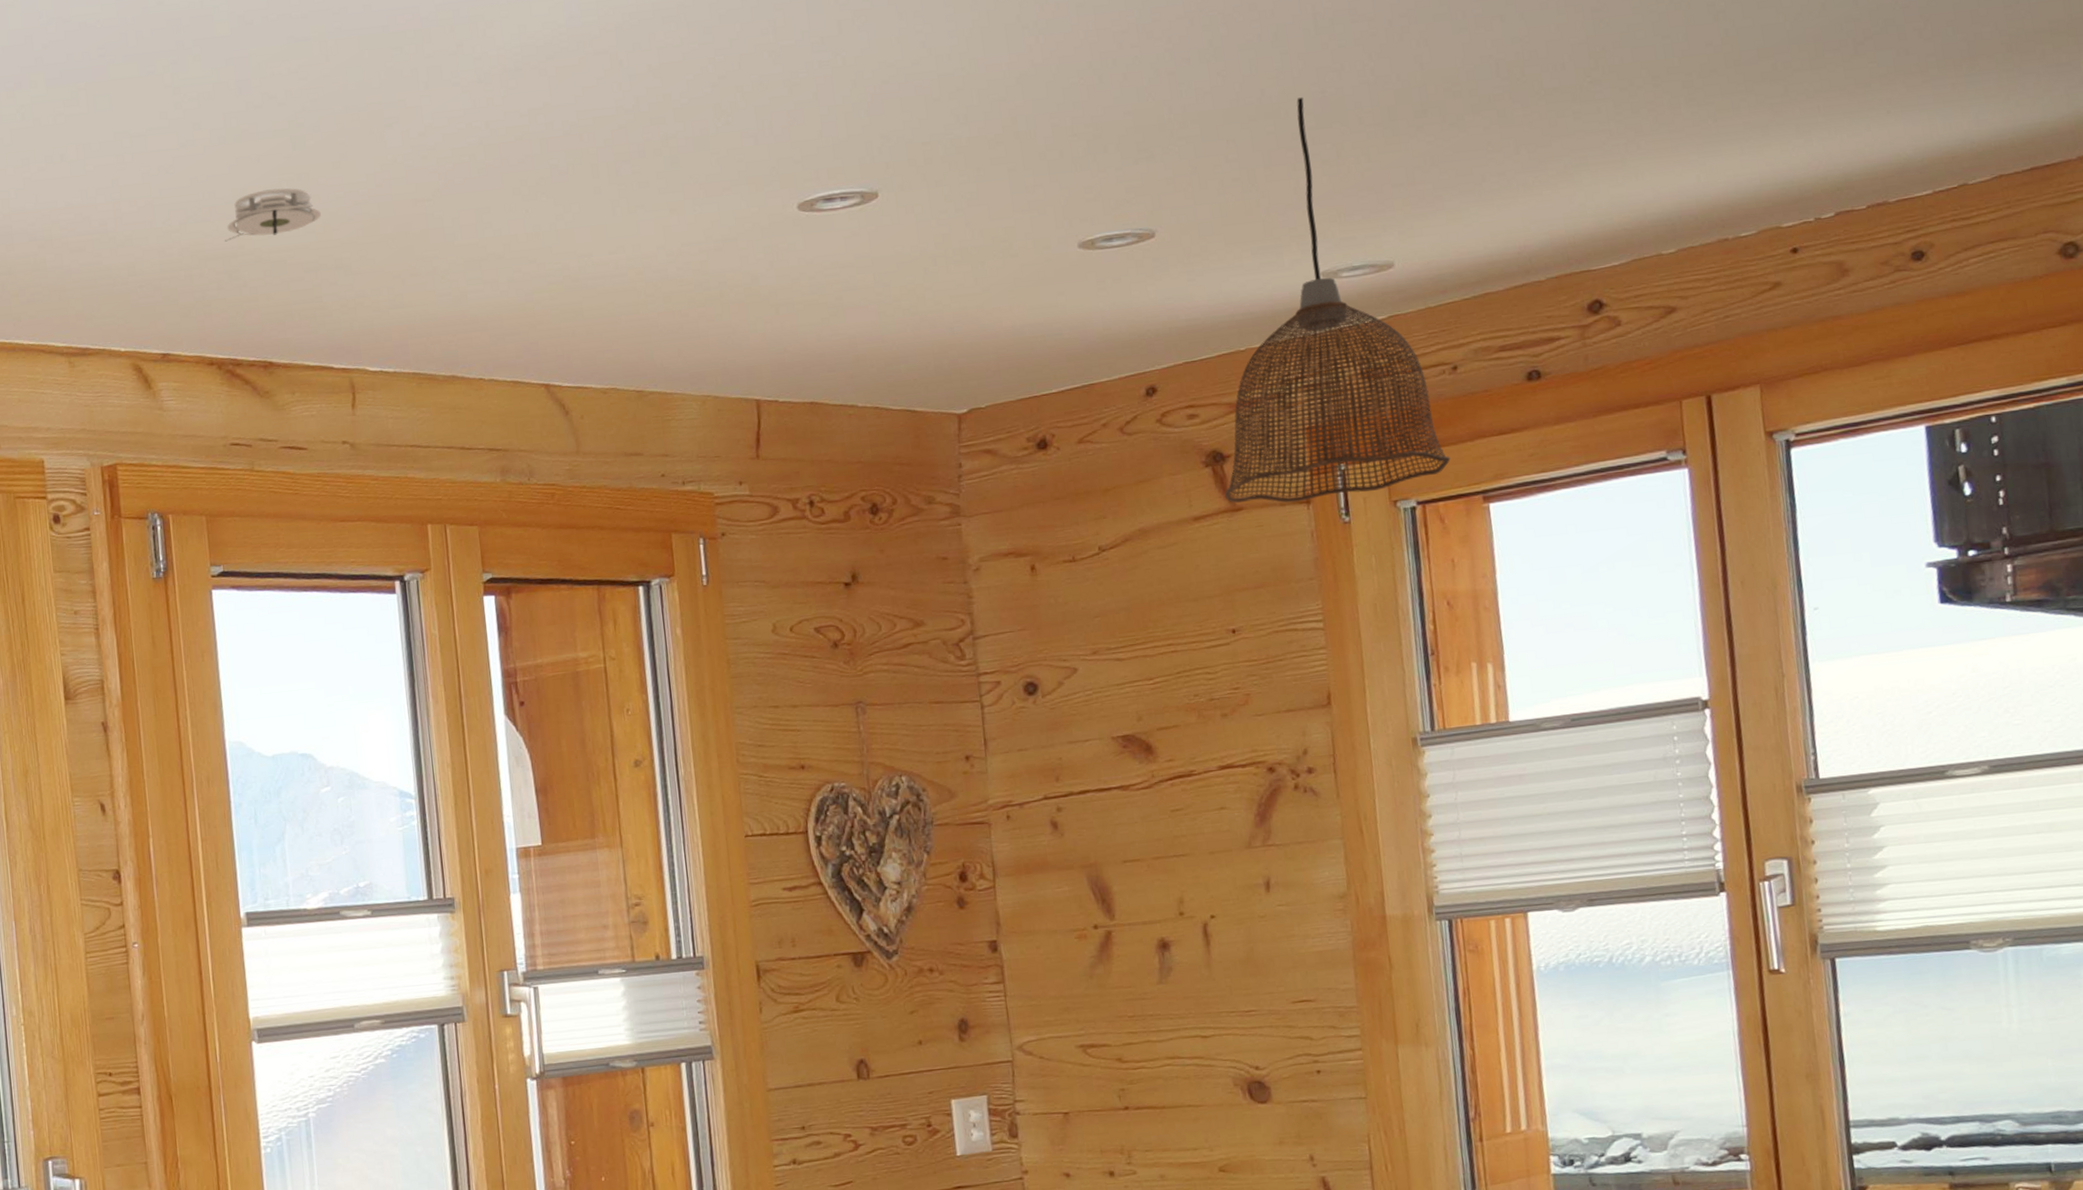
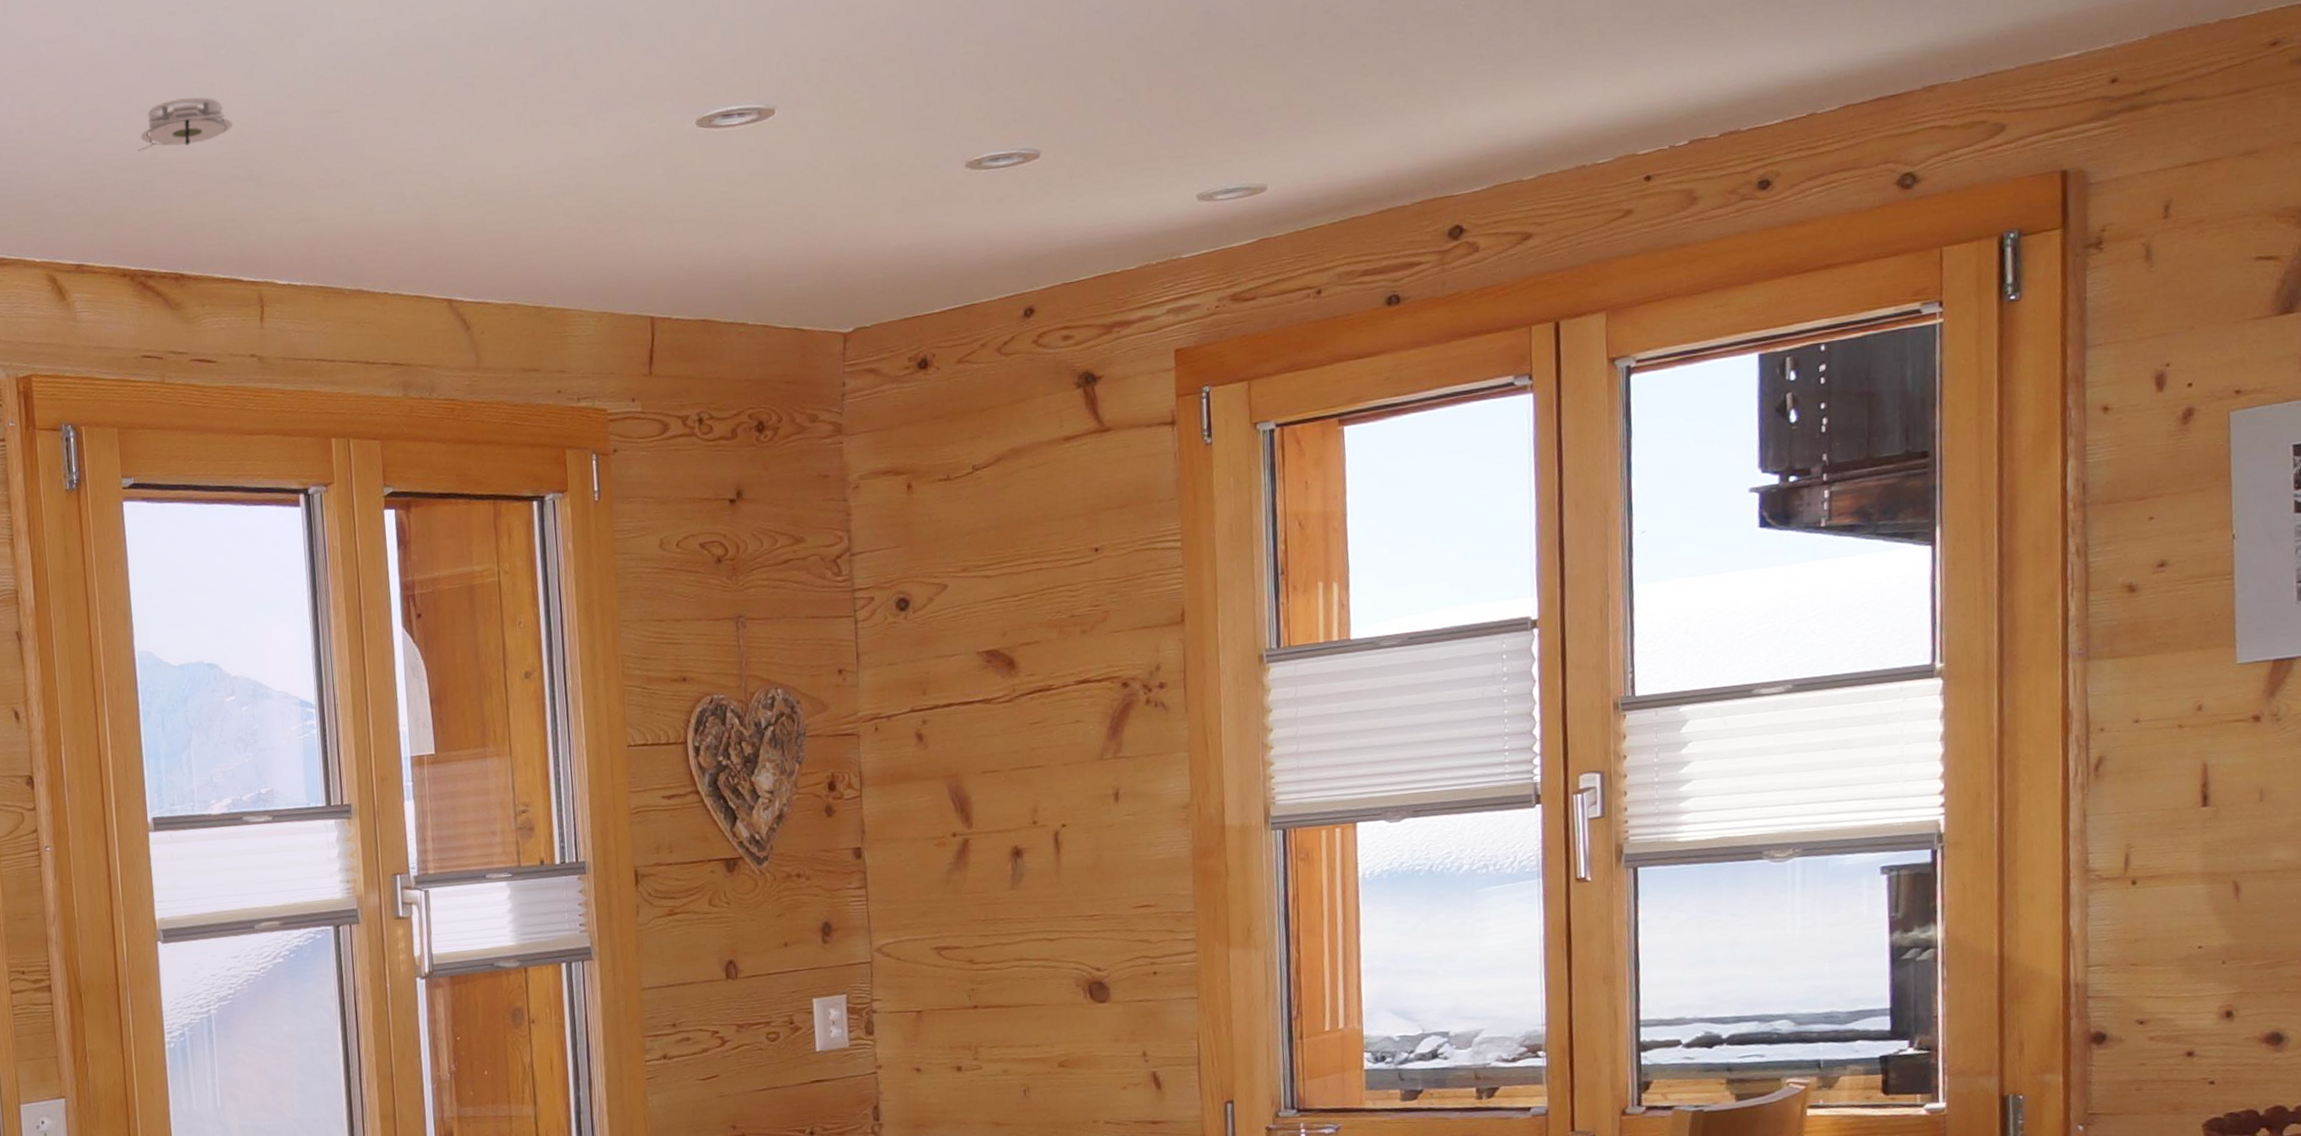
pendant lamp: present [1224,97,1451,503] -> none [1094,17,1310,424]

